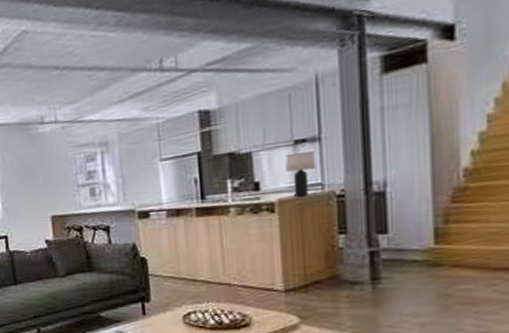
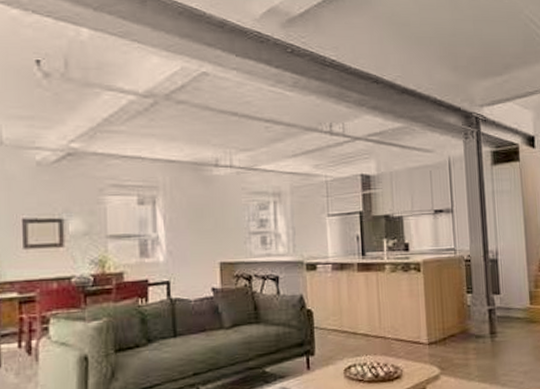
table lamp: present [285,151,317,198] -> none [427,221,451,260]

